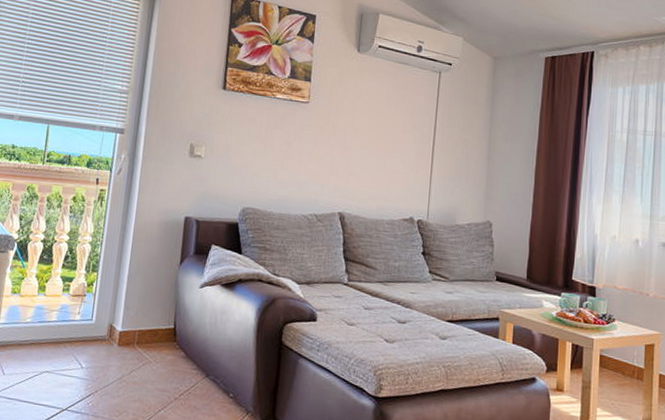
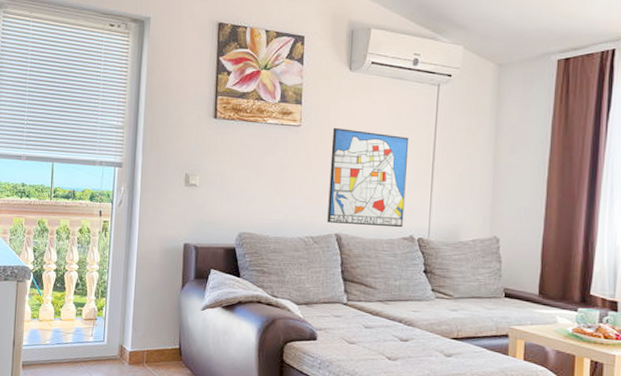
wall art: none [331,106,412,209] -> present [327,127,409,228]

